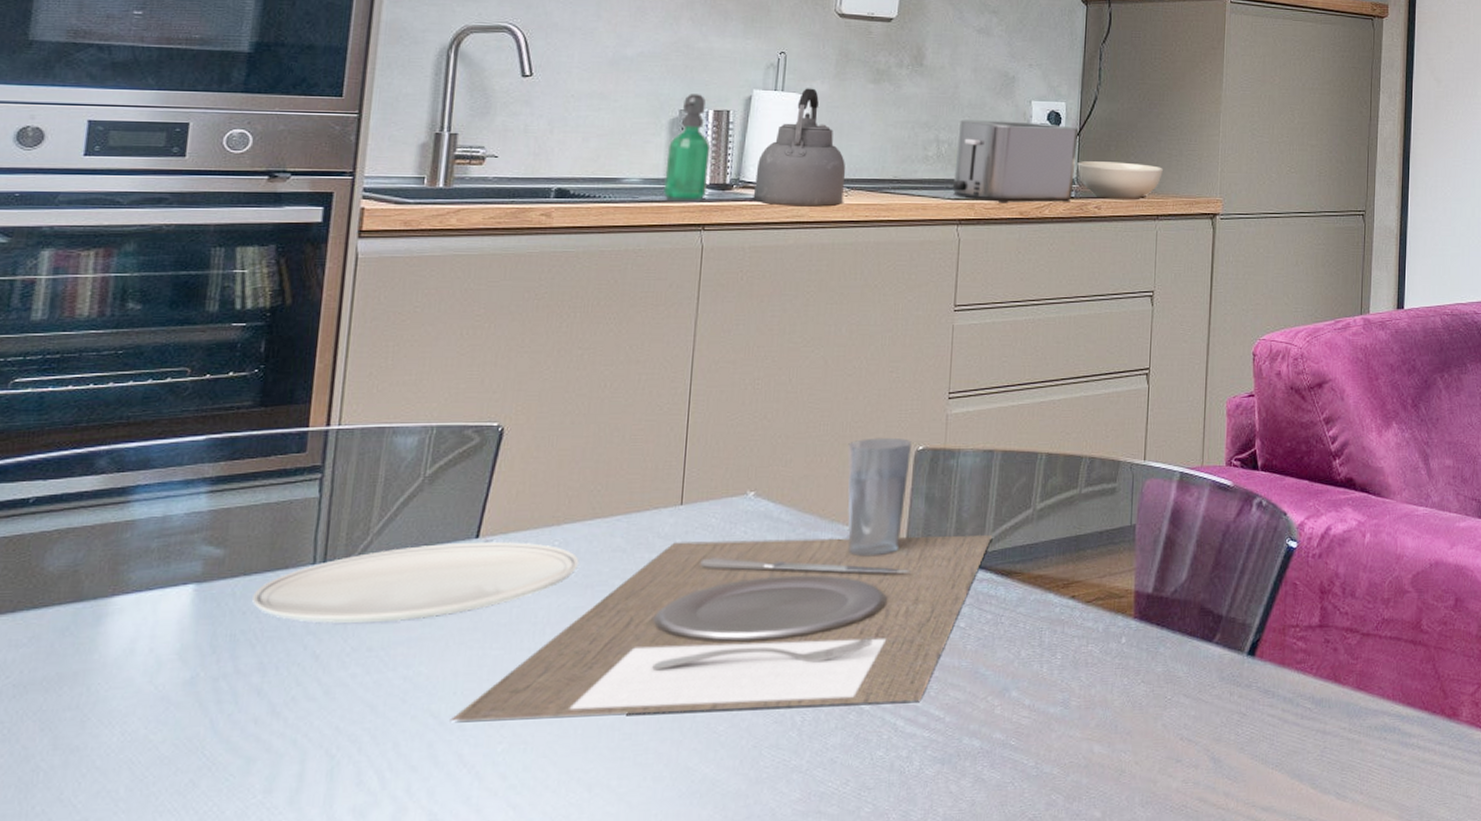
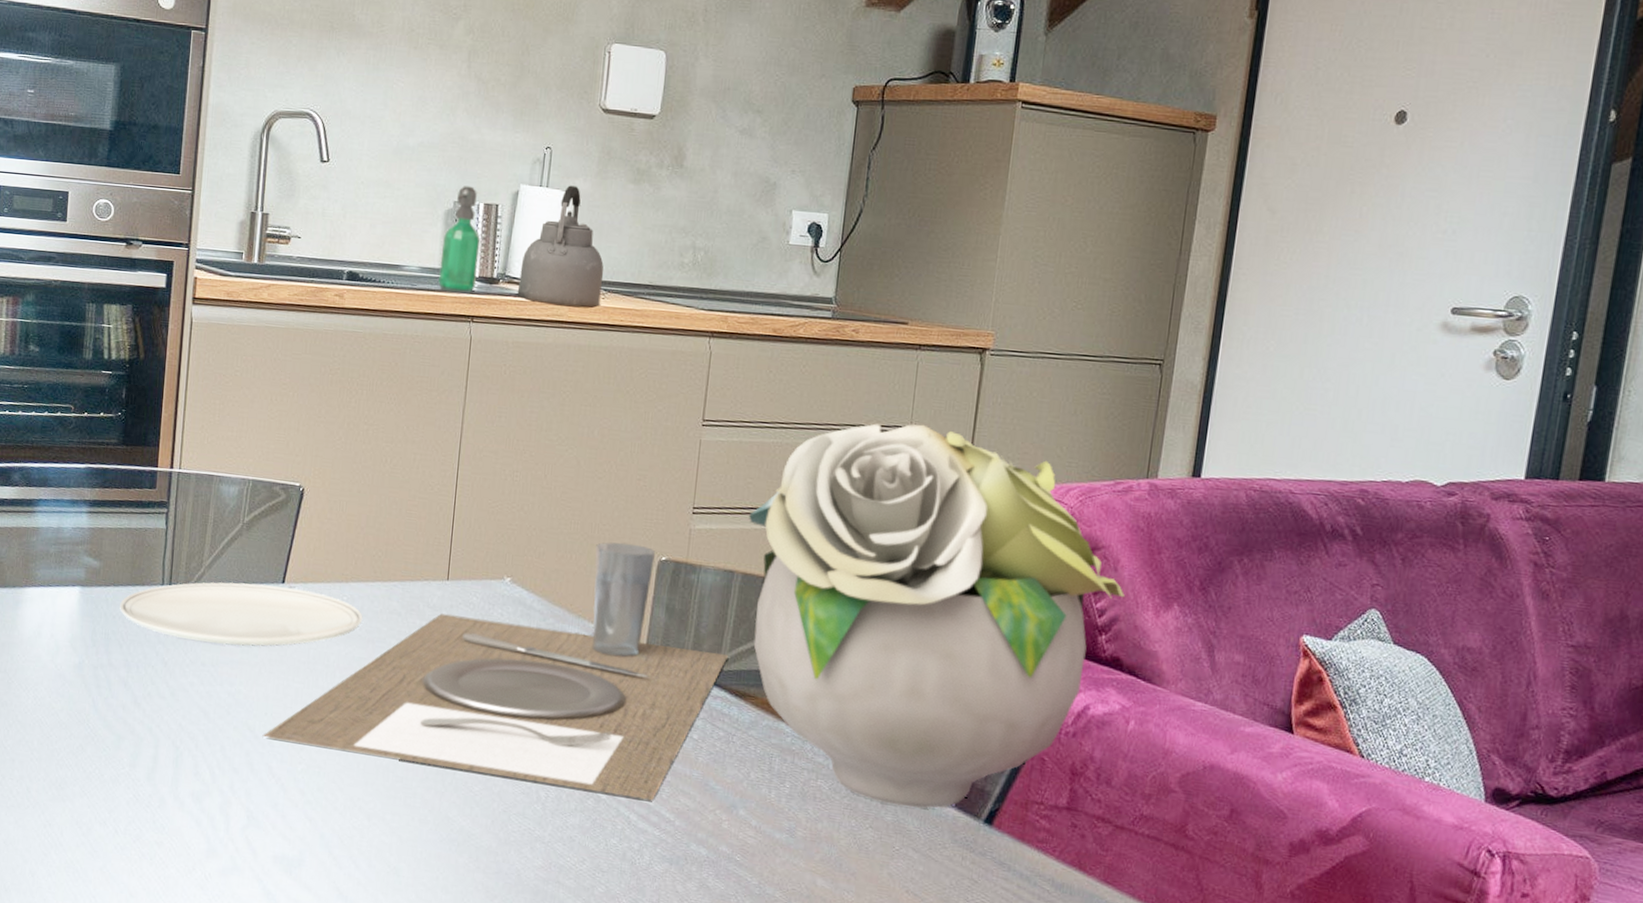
toaster: present [952,120,1079,203] -> none [706,227,841,324]
flower arrangement: none [1006,288,1353,655] -> present [749,423,1126,809]
bowl: present [1077,161,1164,200] -> none [836,279,931,326]

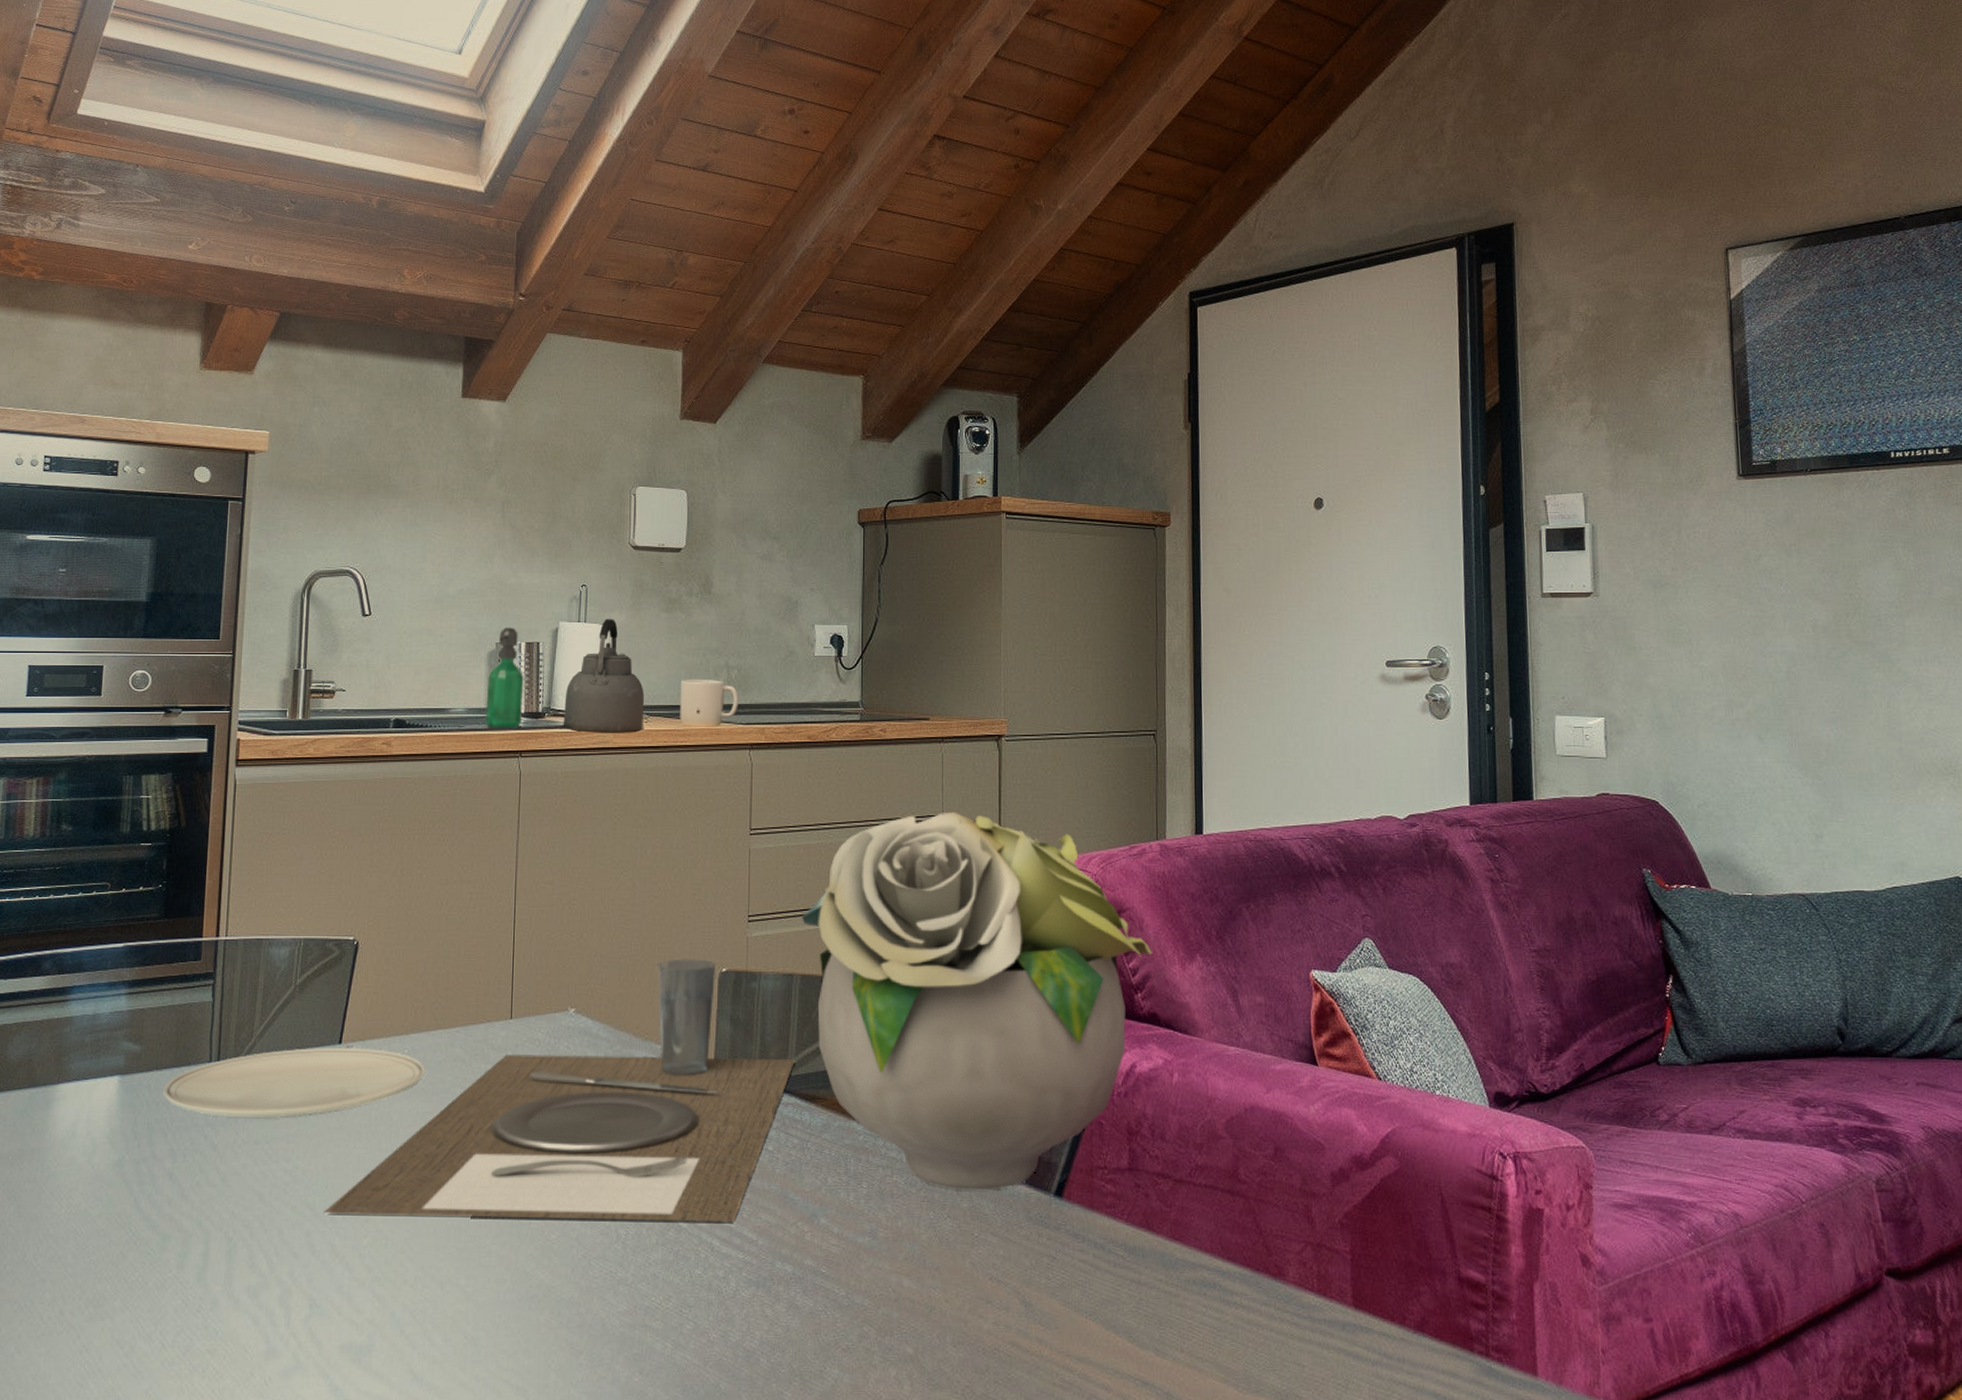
mug: none [639,256,703,311] -> present [680,678,738,727]

